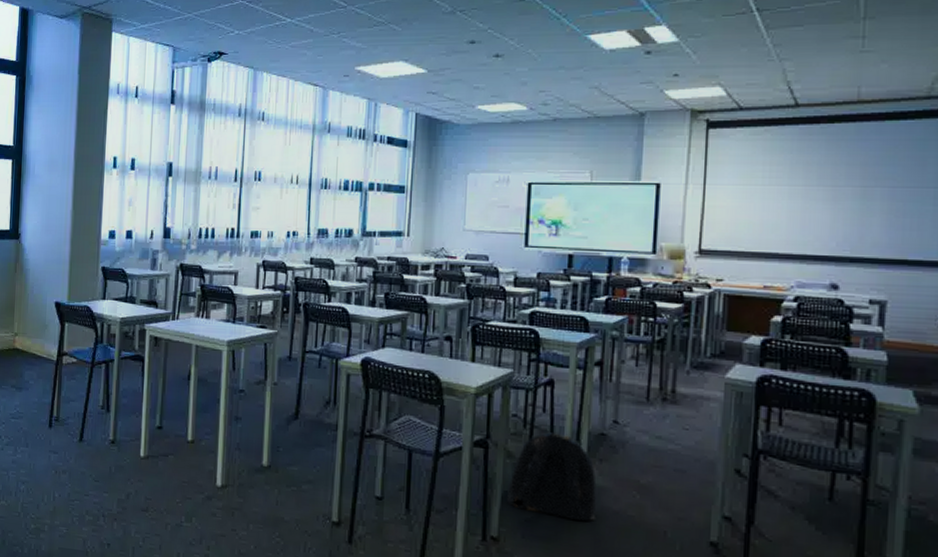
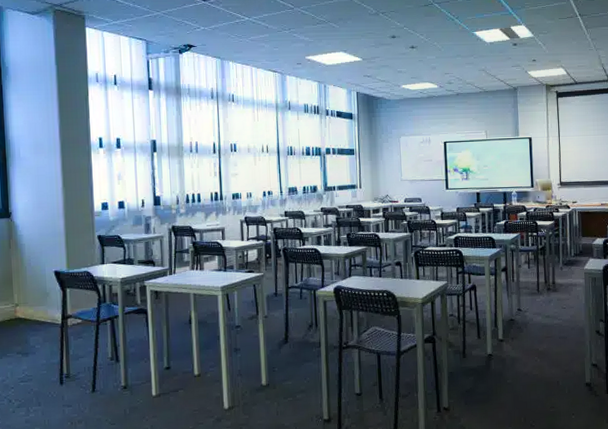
backpack: present [507,432,597,521] -> none [452,324,513,385]

